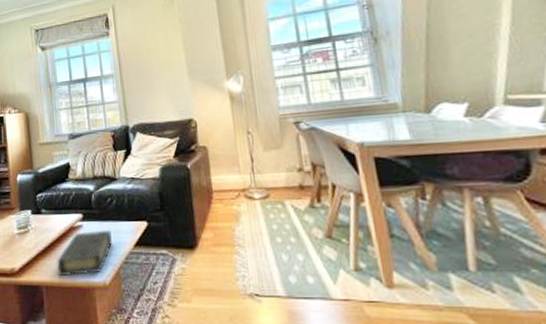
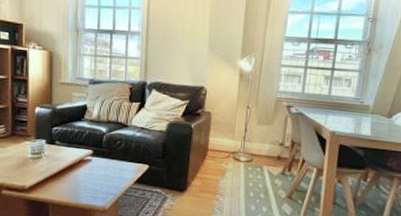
book: present [57,231,112,277] -> none [64,164,116,199]

